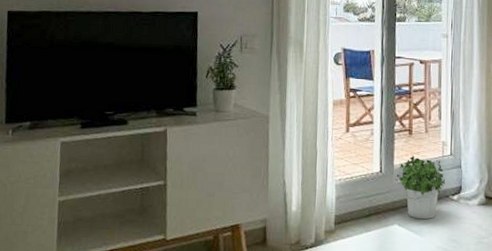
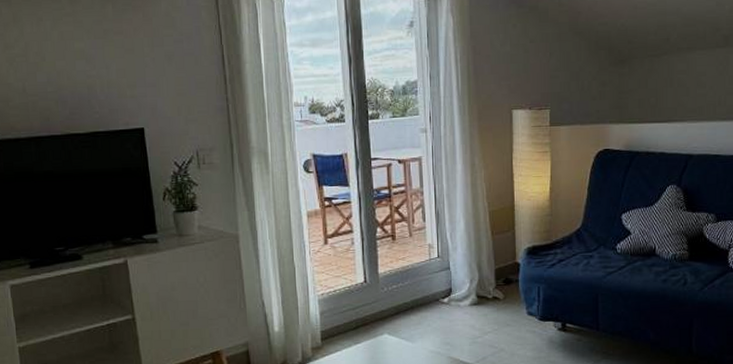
potted plant: present [397,156,446,220] -> none [383,262,435,326]

